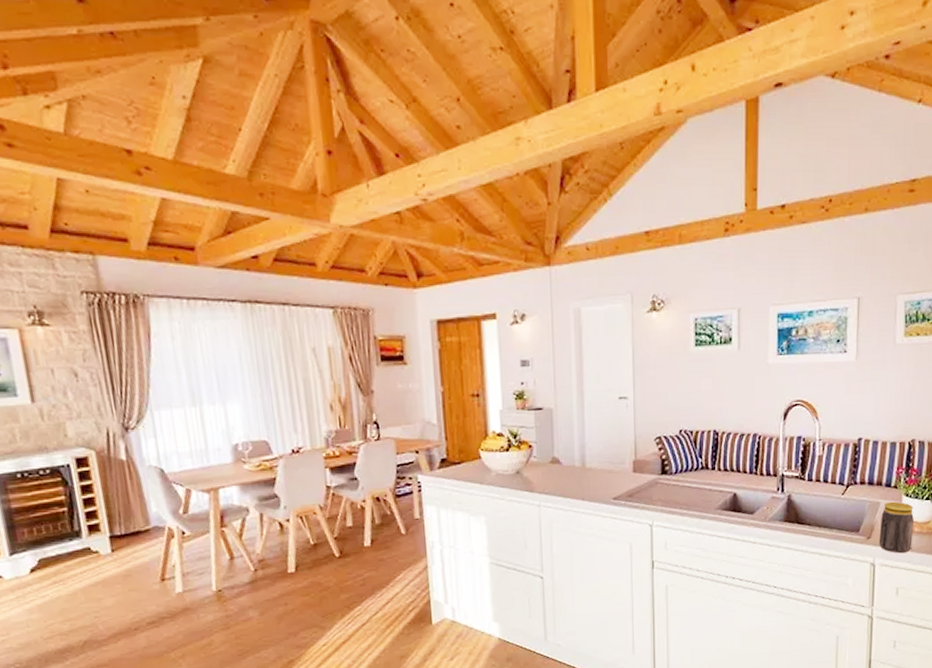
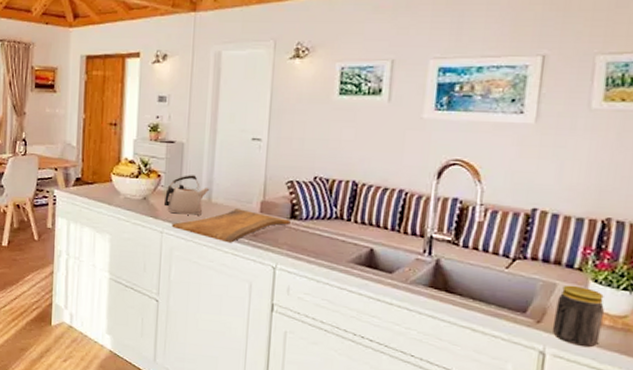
kettle: none [538,441,583,485] -> present [163,175,210,216]
cutting board: none [548,471,662,507] -> present [171,208,291,243]

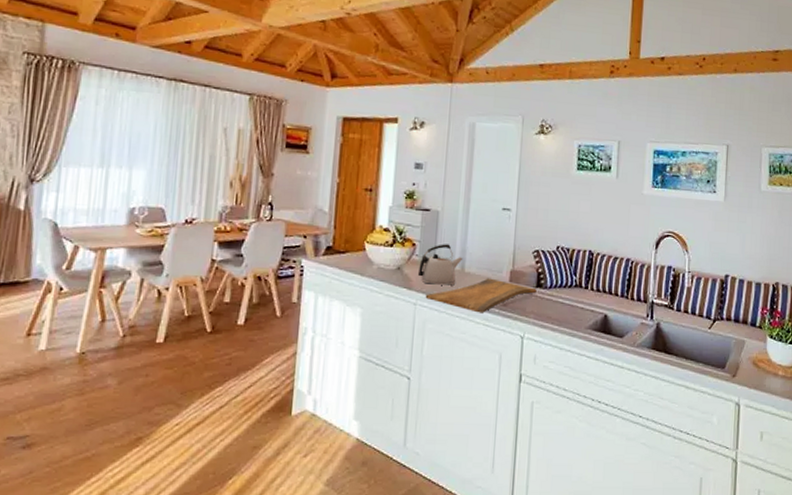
jar: present [551,285,604,348] -> none [743,341,778,397]

